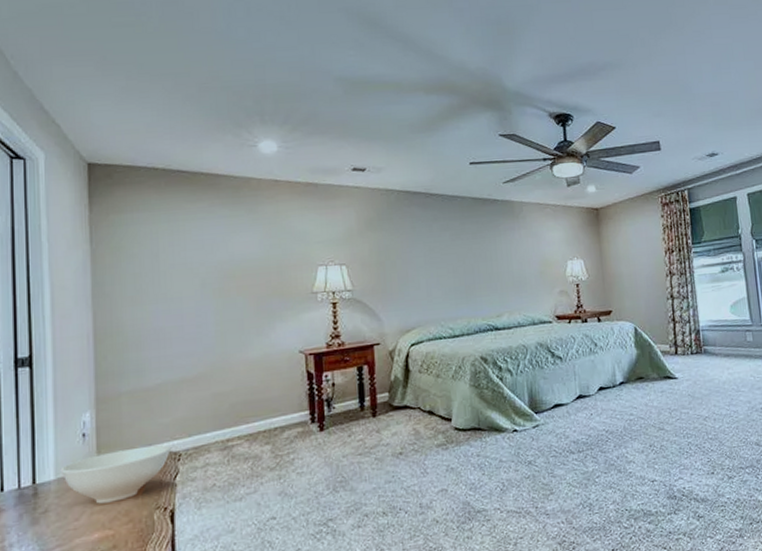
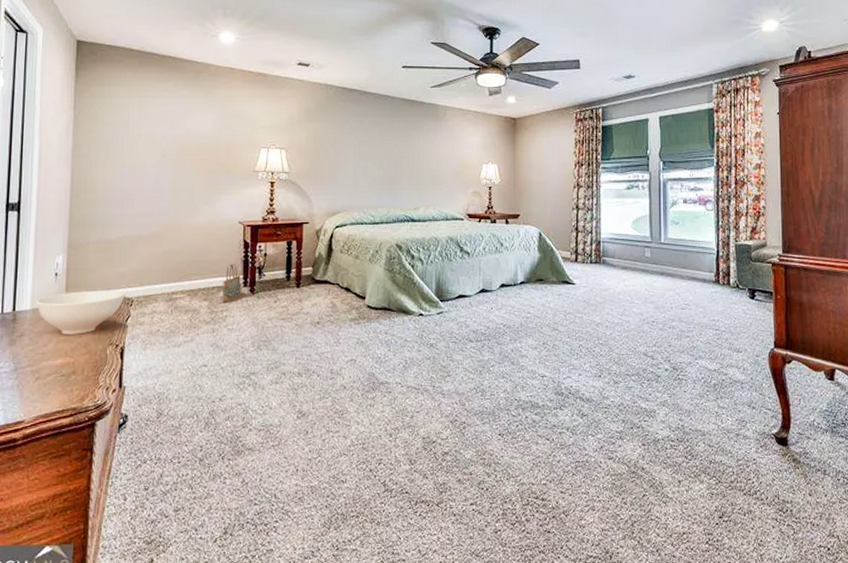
handbag: none [286,399,323,445] -> present [222,264,253,303]

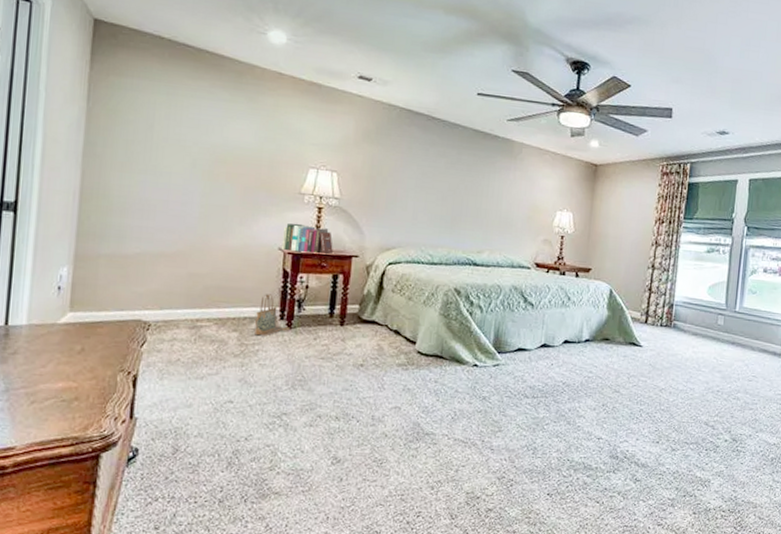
bowl: present [35,290,126,335] -> none [33,309,143,357]
books: none [241,198,286,224] -> present [281,223,333,255]

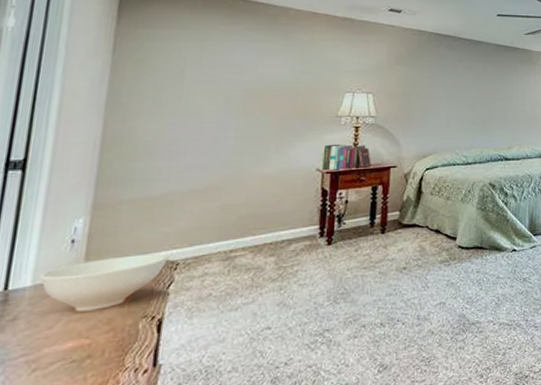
bowl: none [33,309,143,357] -> present [39,254,170,312]
handbag: present [254,294,290,336] -> none [293,214,330,257]

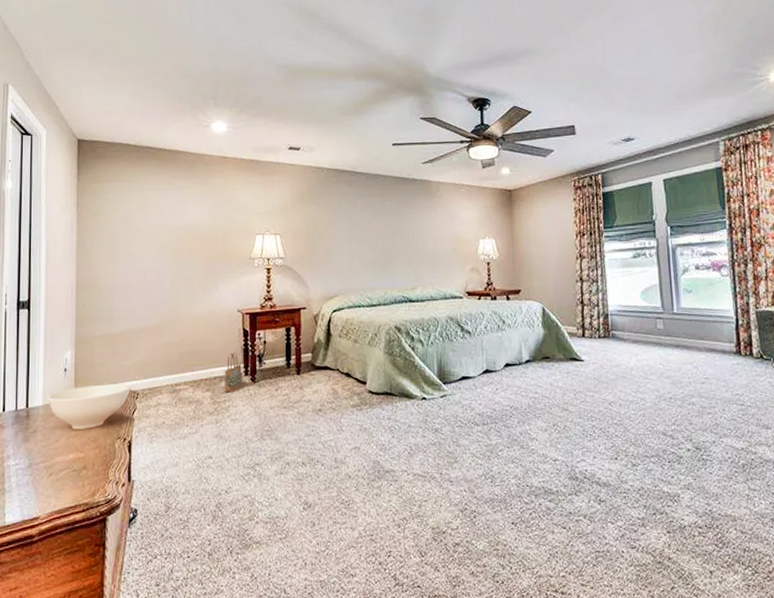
handbag: none [293,214,330,257] -> present [224,353,254,393]
books: present [319,143,371,171] -> none [239,285,283,312]

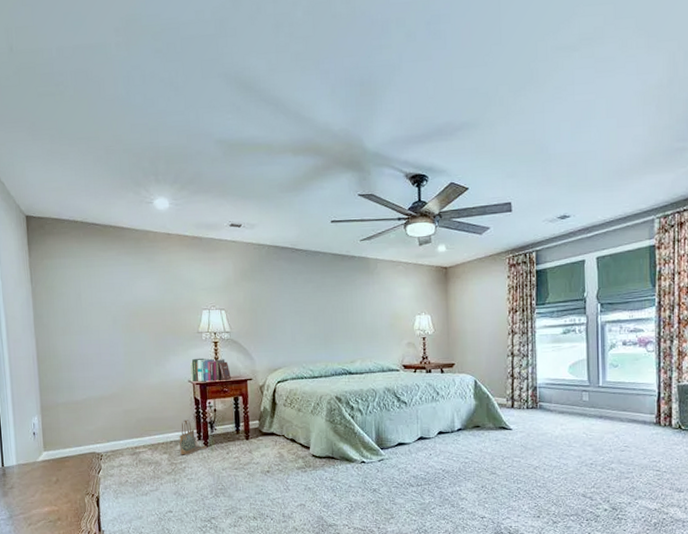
bowl: present [47,383,132,430] -> none [19,446,96,486]
books: none [239,285,283,312] -> present [189,358,231,382]

